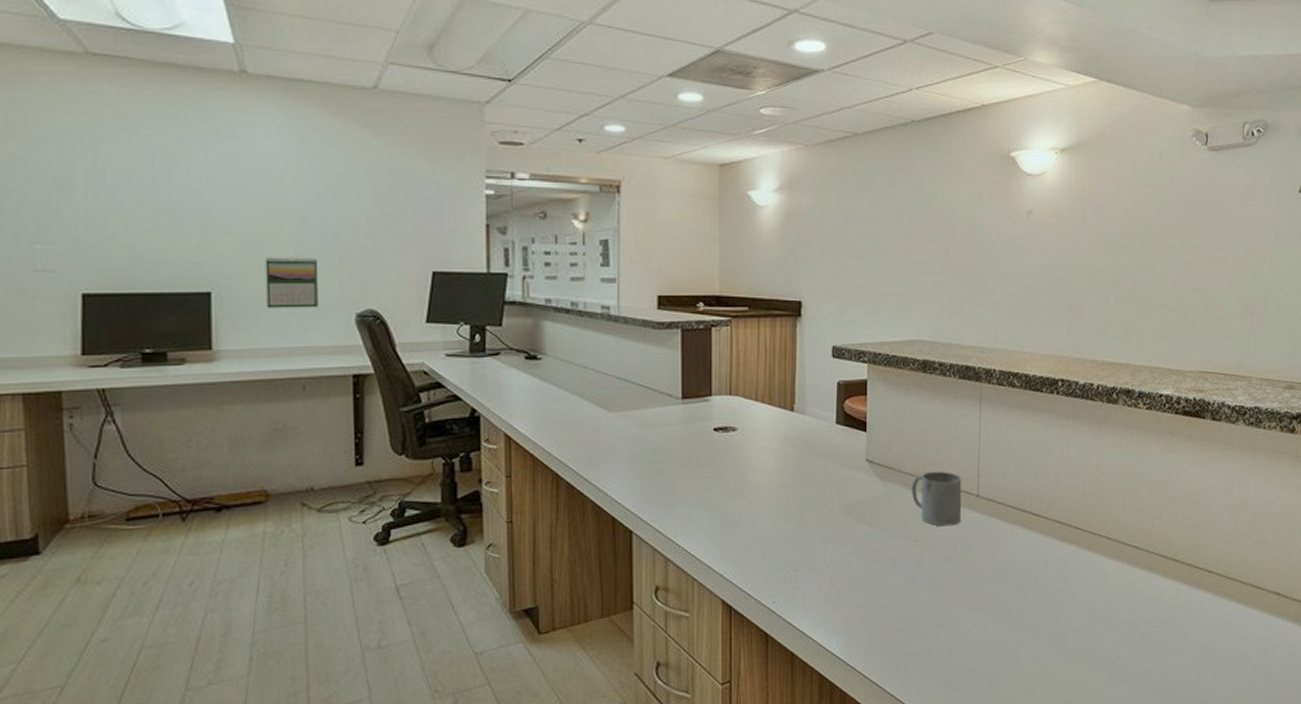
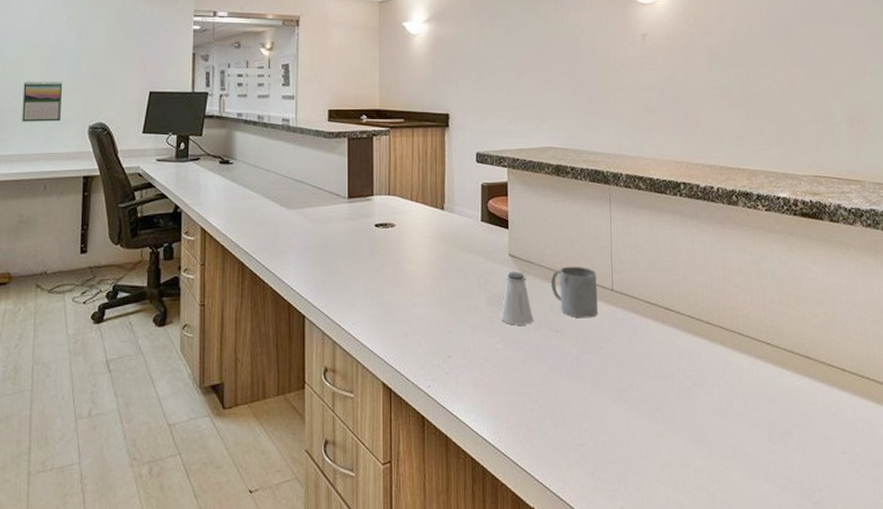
saltshaker: none [855,478,891,536] -> present [501,272,534,325]

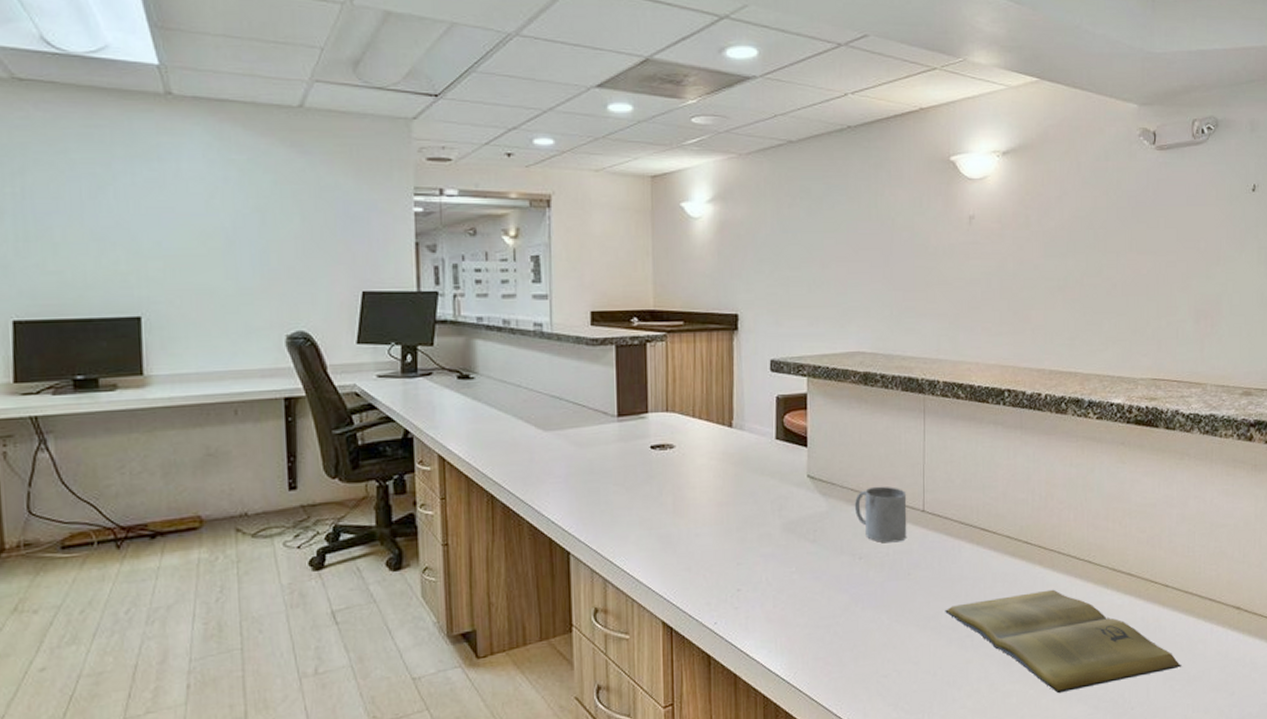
calendar: present [22,81,62,122] -> none [194,279,248,332]
saltshaker: present [501,272,534,325] -> none [797,494,835,554]
book: none [636,368,865,472] -> present [945,589,1182,694]

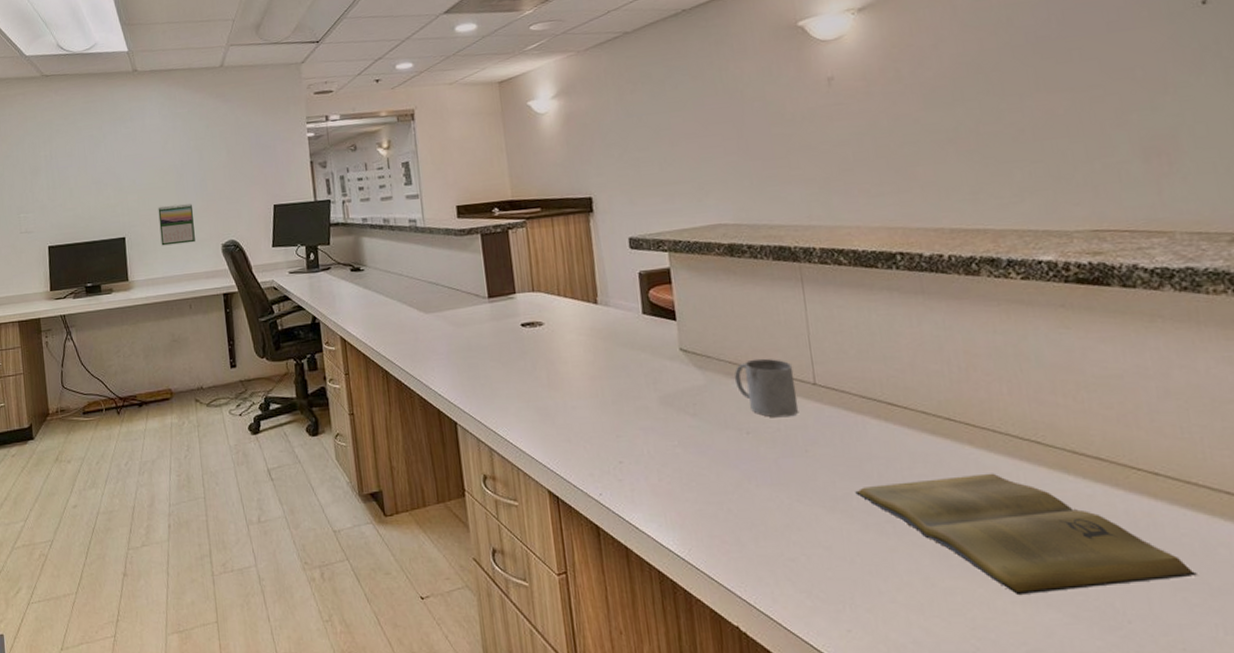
calendar: none [194,279,248,332] -> present [158,204,195,246]

